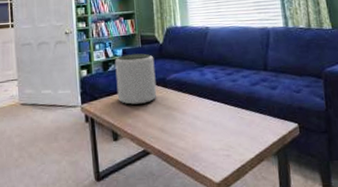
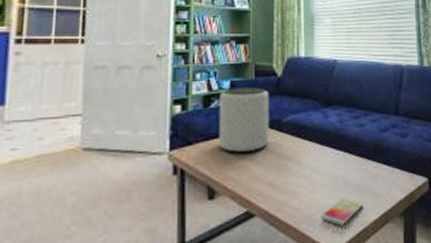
smartphone: none [204,140,240,163] -> present [321,197,363,226]

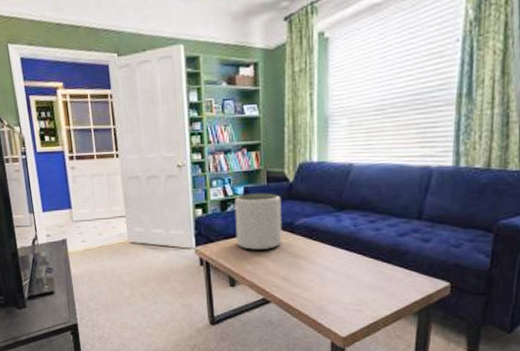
smartphone: present [321,197,363,226] -> none [331,294,375,317]

